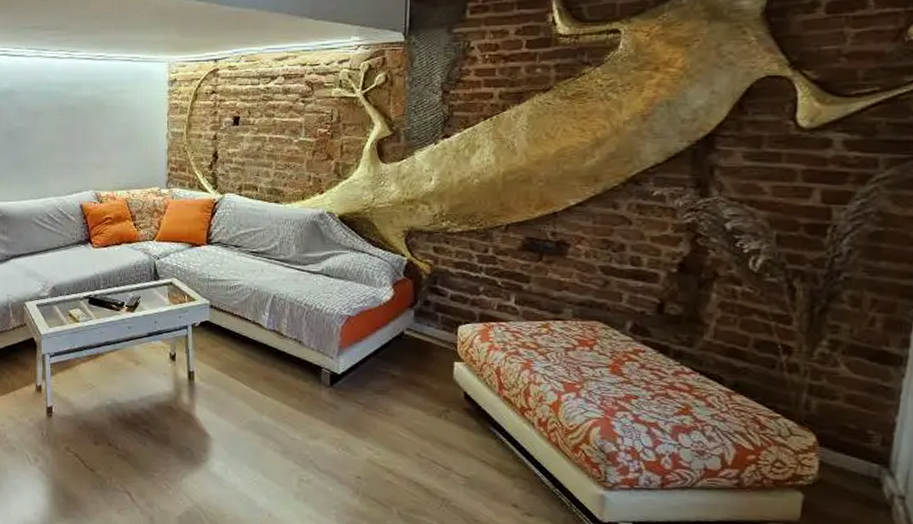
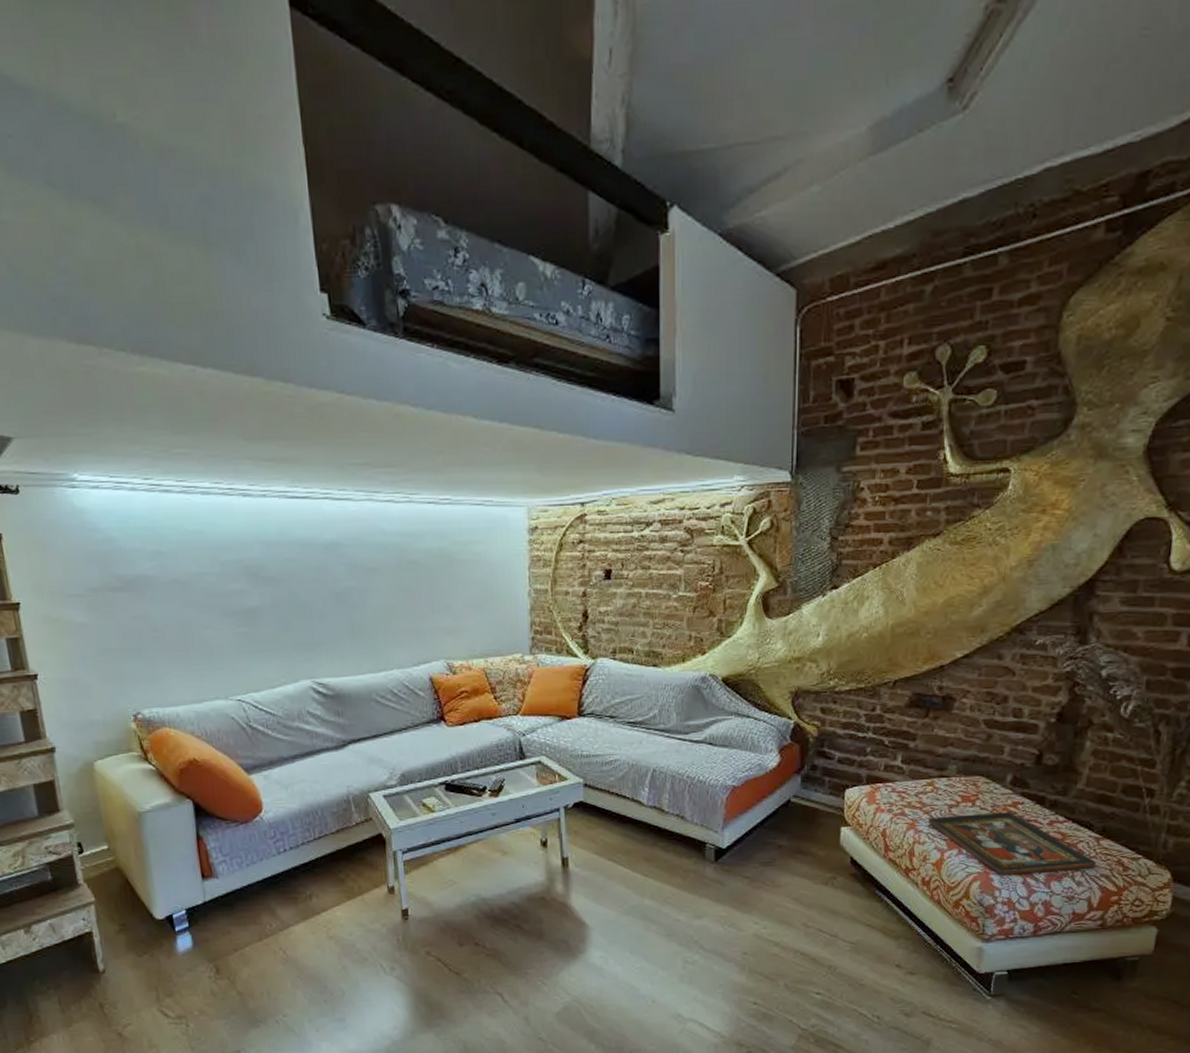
decorative tray: none [544,358,729,424] -> present [928,812,1097,876]

